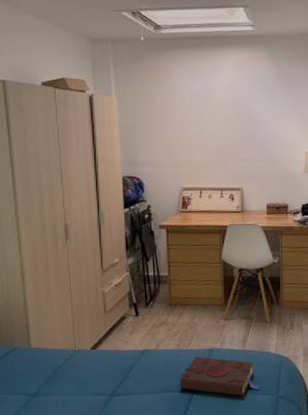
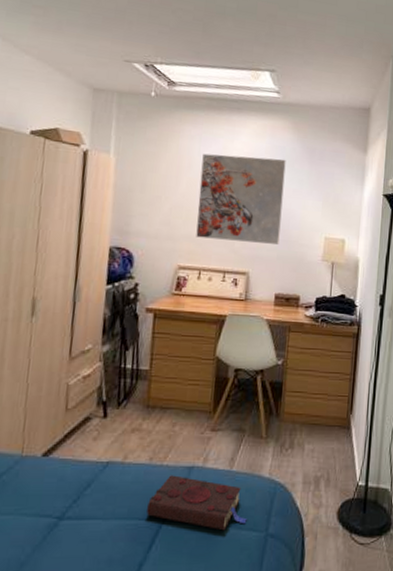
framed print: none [192,86,266,162] -> present [196,153,286,244]

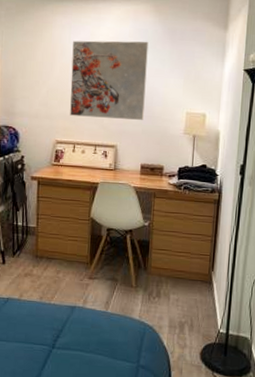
book: present [146,475,247,531] -> none [40,312,121,359]

